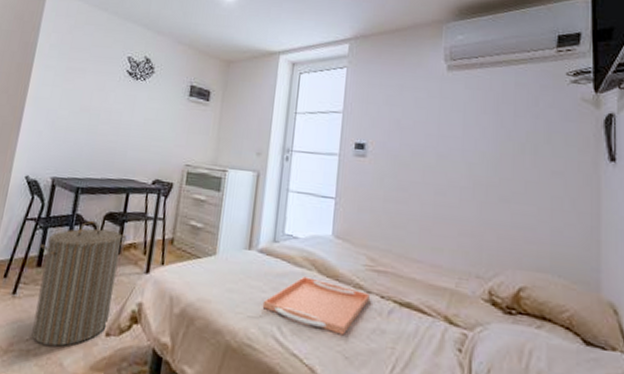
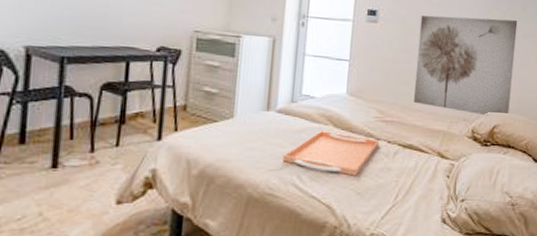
laundry hamper: present [31,220,127,347] -> none [19,91,131,222]
wall art: none [410,148,542,274] -> present [413,15,518,116]

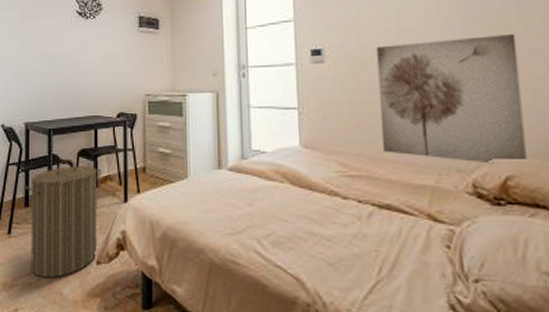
laundry hamper: none [19,91,131,222] -> present [24,158,101,278]
serving tray: present [282,131,379,176] -> none [239,190,346,243]

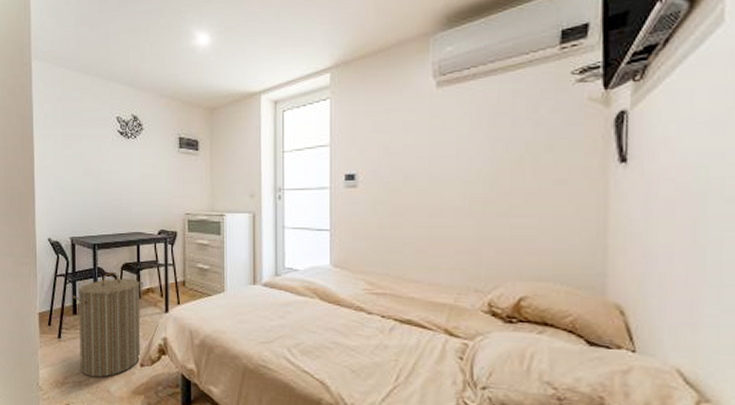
wall art: present [376,33,527,164] -> none [407,163,543,286]

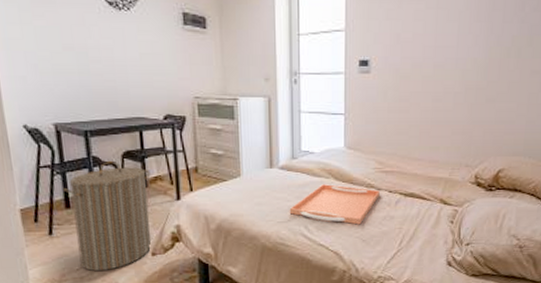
serving tray: none [272,304,371,353] -> present [289,184,380,225]

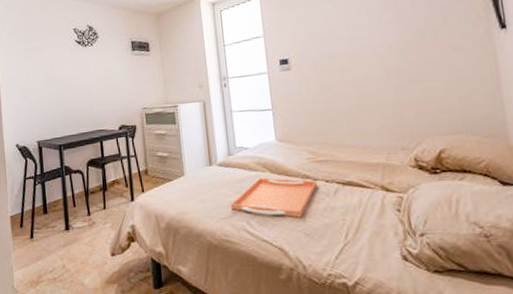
laundry hamper: present [62,160,152,272] -> none [41,168,112,273]

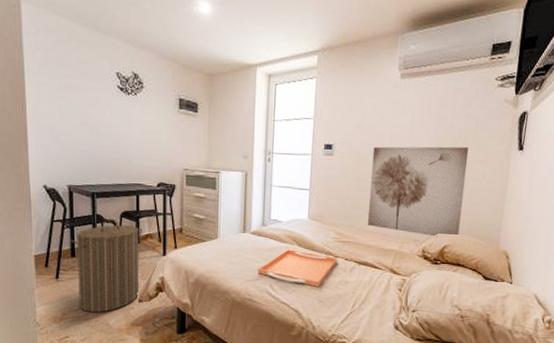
laundry hamper: none [41,168,112,273] -> present [70,218,143,313]
wall art: none [332,35,455,142] -> present [367,146,469,237]

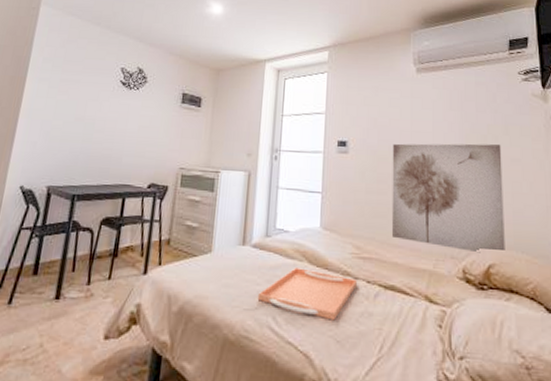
laundry hamper: present [70,218,143,313] -> none [28,226,124,354]

